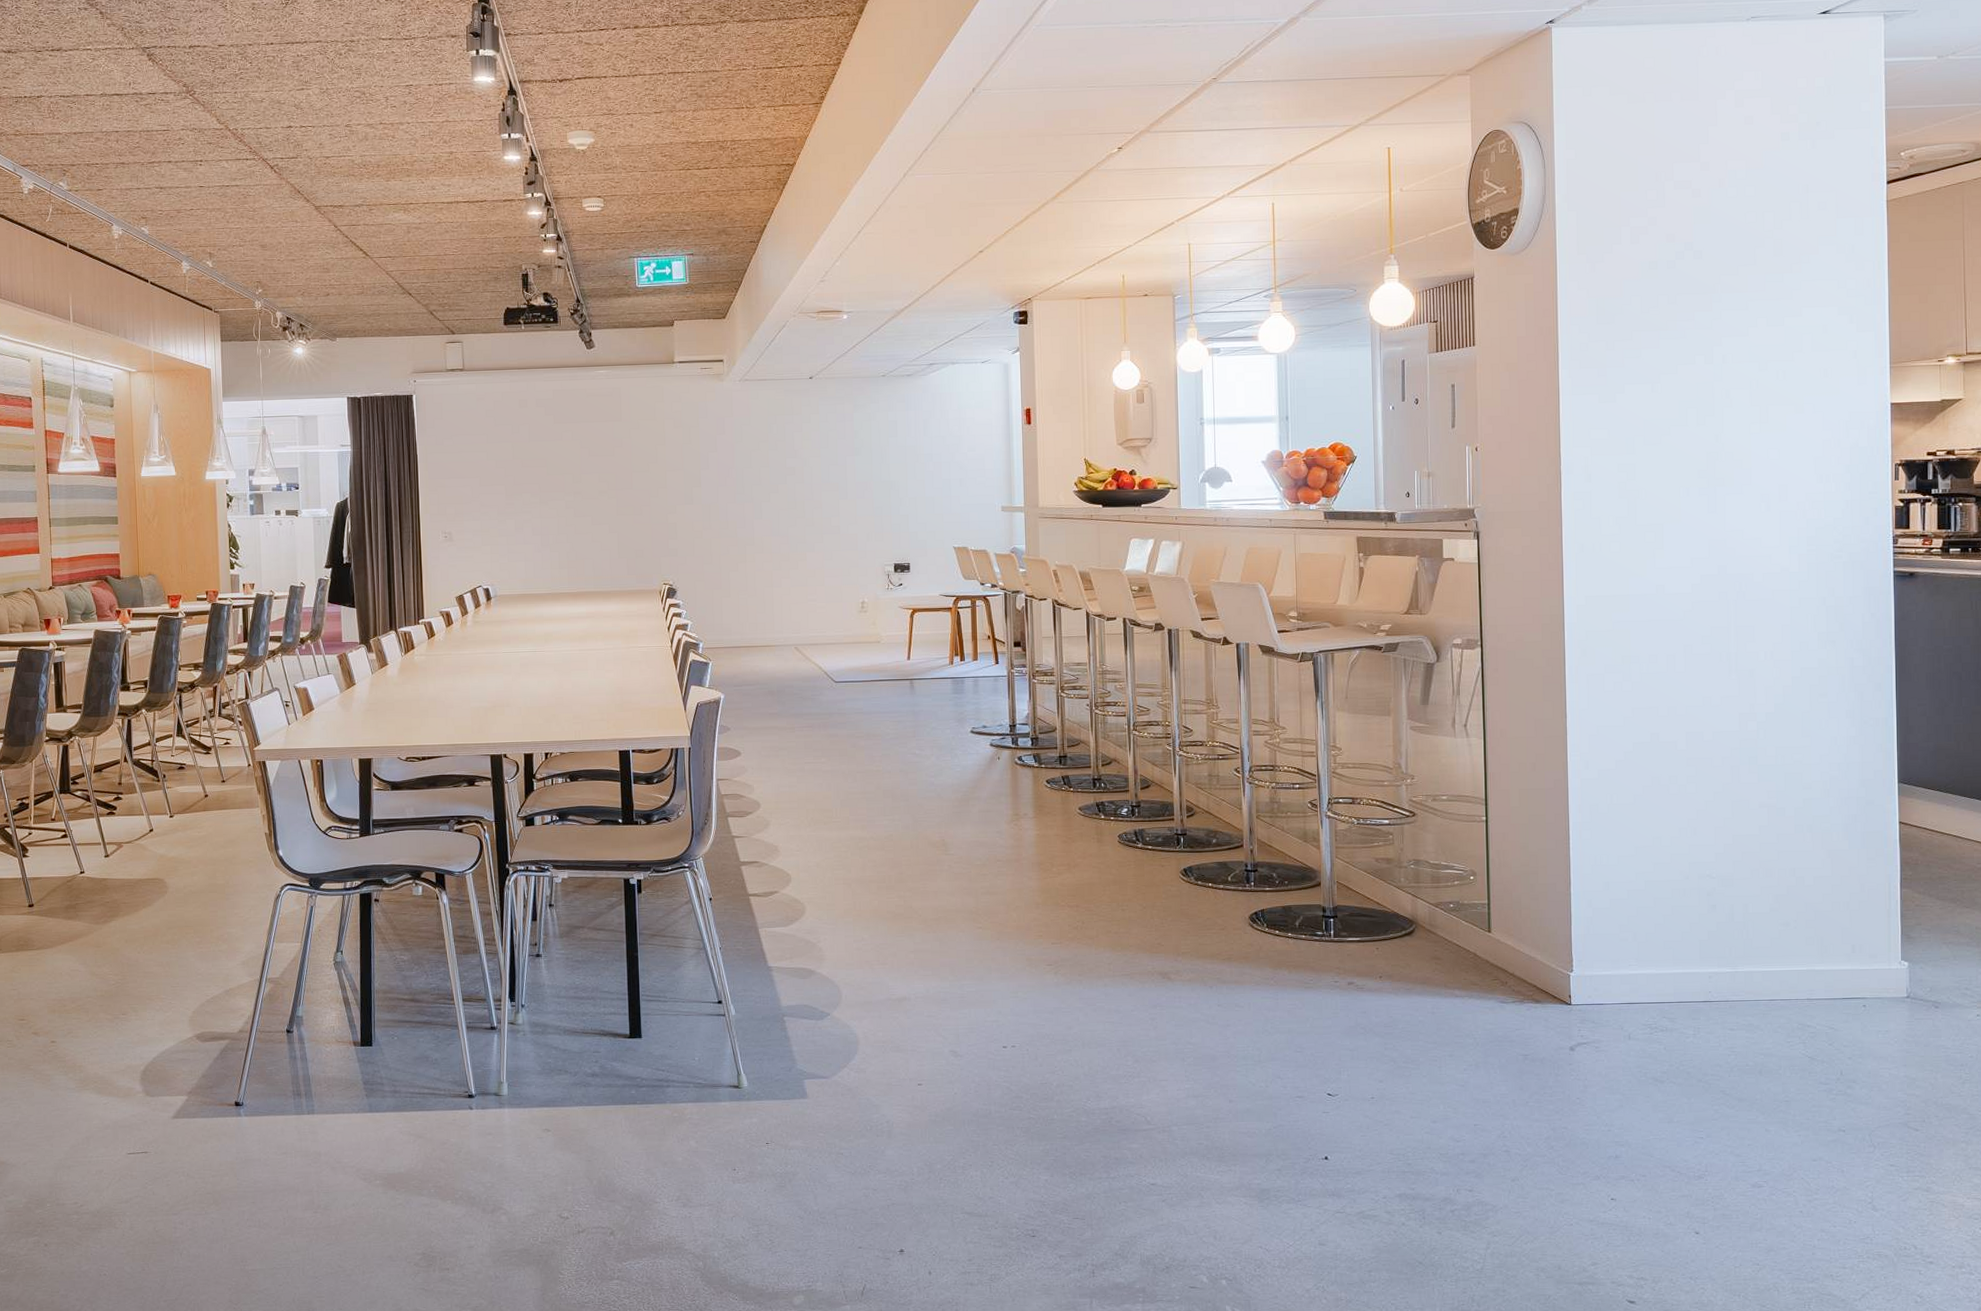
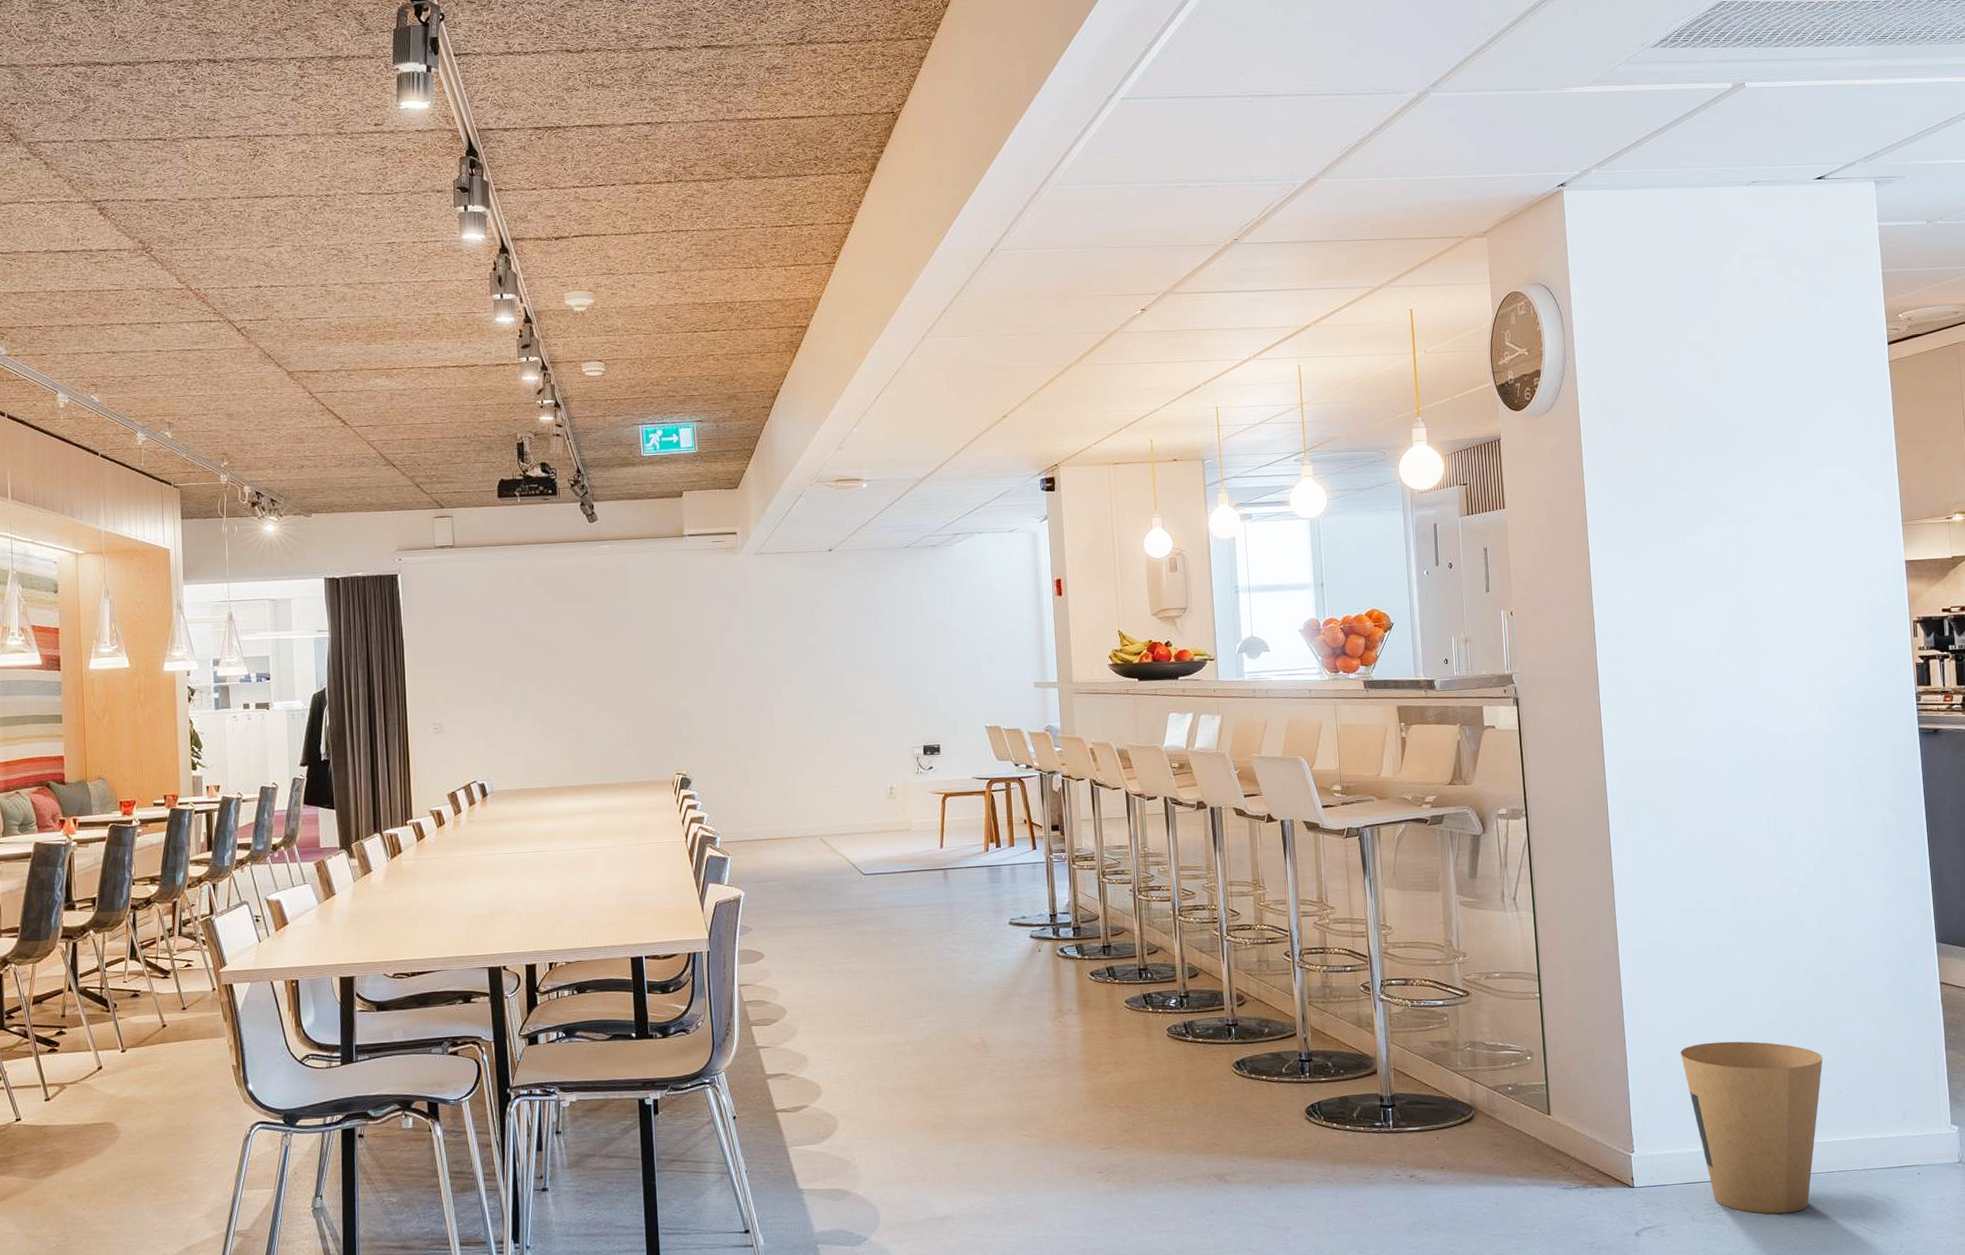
trash can: none [1626,870,1771,1037] -> present [1680,1041,1823,1214]

